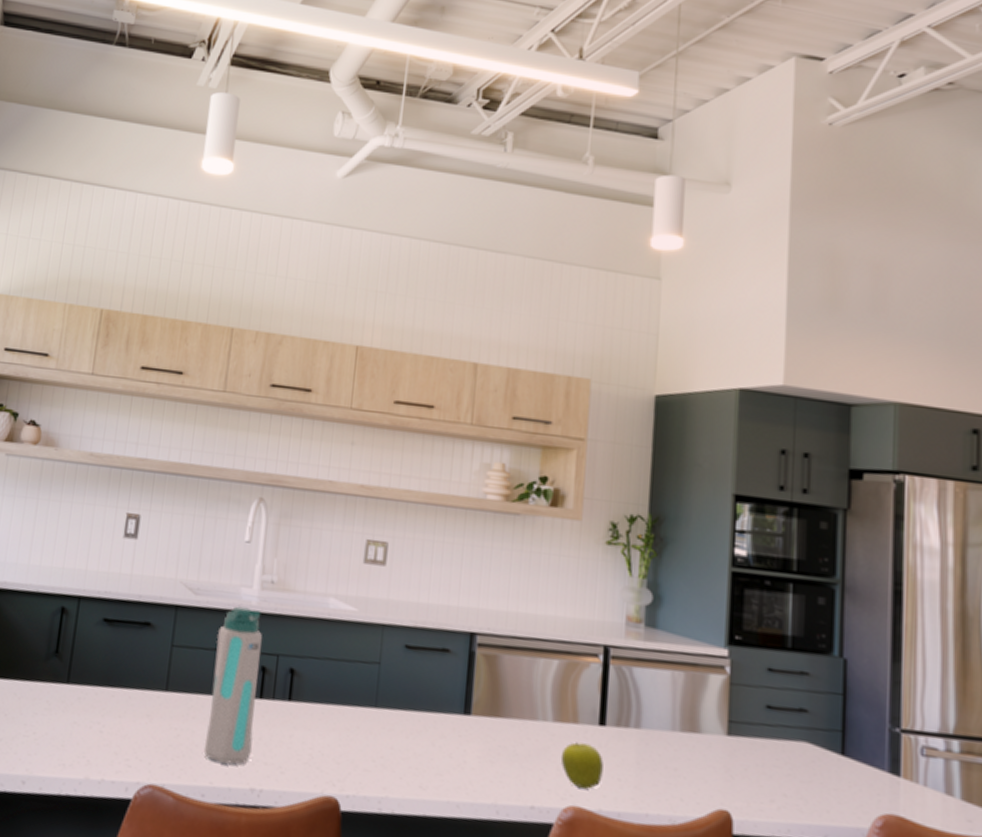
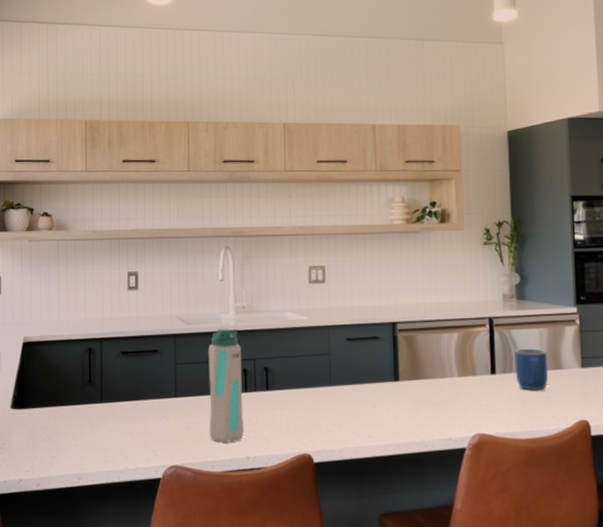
fruit: present [560,742,604,789] -> none [466,389,497,420]
mug: none [633,694,682,759] -> present [514,348,549,391]

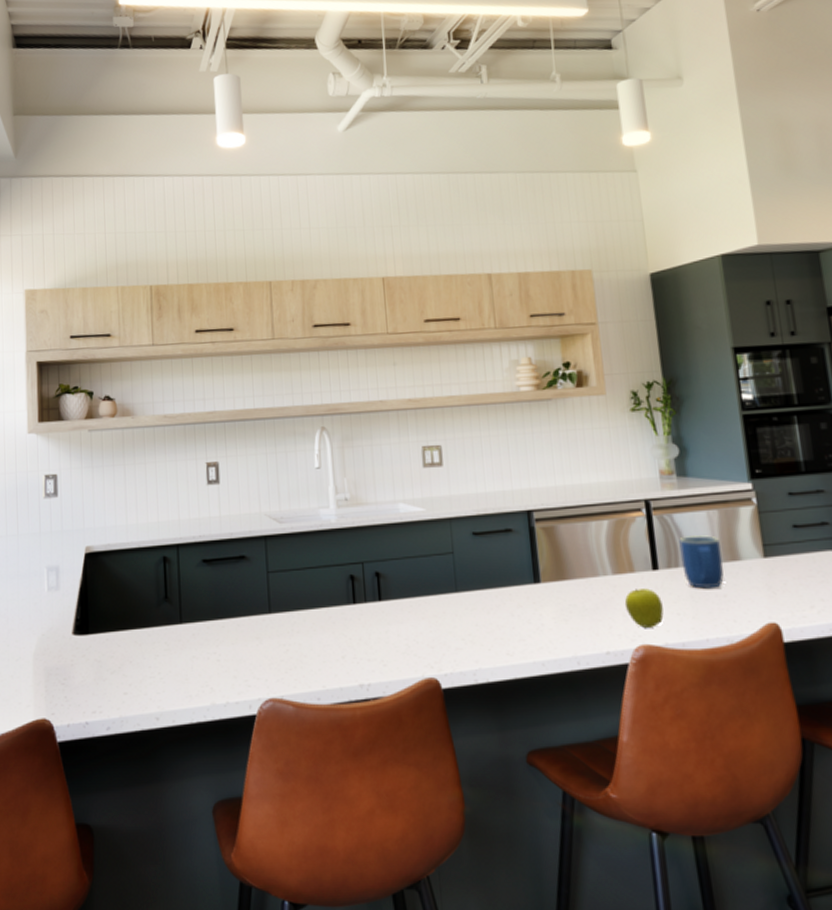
water bottle: present [208,328,245,443] -> none [306,526,356,668]
fruit: none [466,389,497,420] -> present [624,588,664,628]

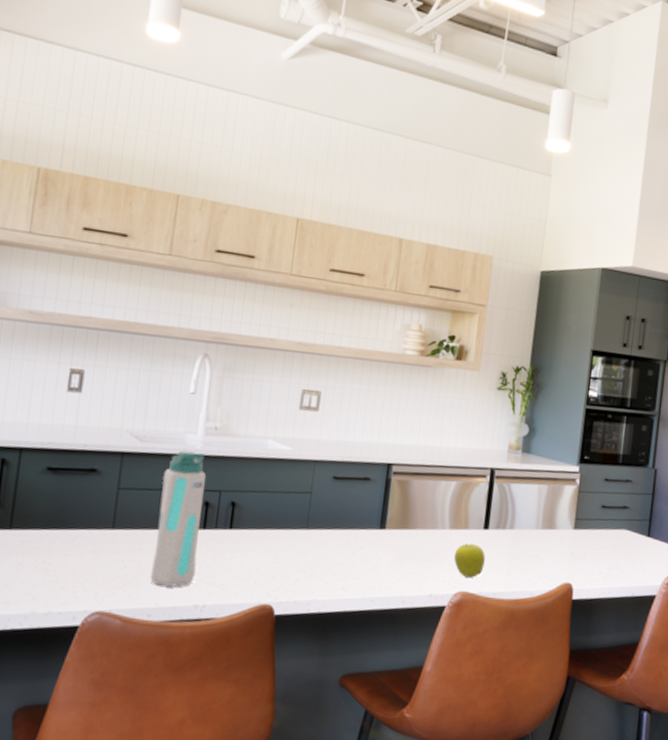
water bottle: none [306,526,356,668] -> present [149,450,206,588]
mug: present [679,535,724,589] -> none [508,503,544,550]

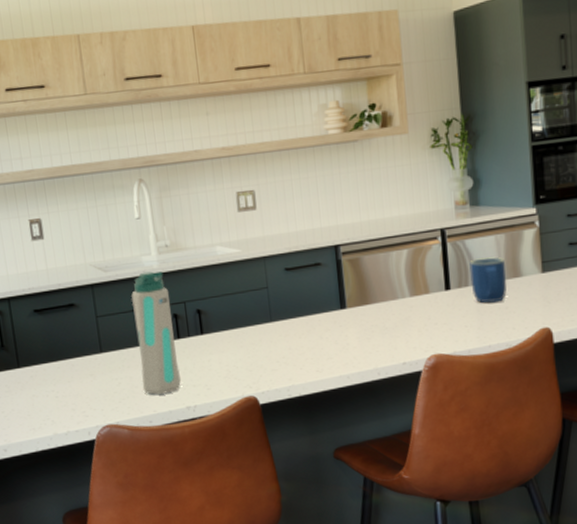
fruit: present [453,543,486,578] -> none [419,306,453,340]
mug: none [508,503,544,550] -> present [469,257,507,303]

